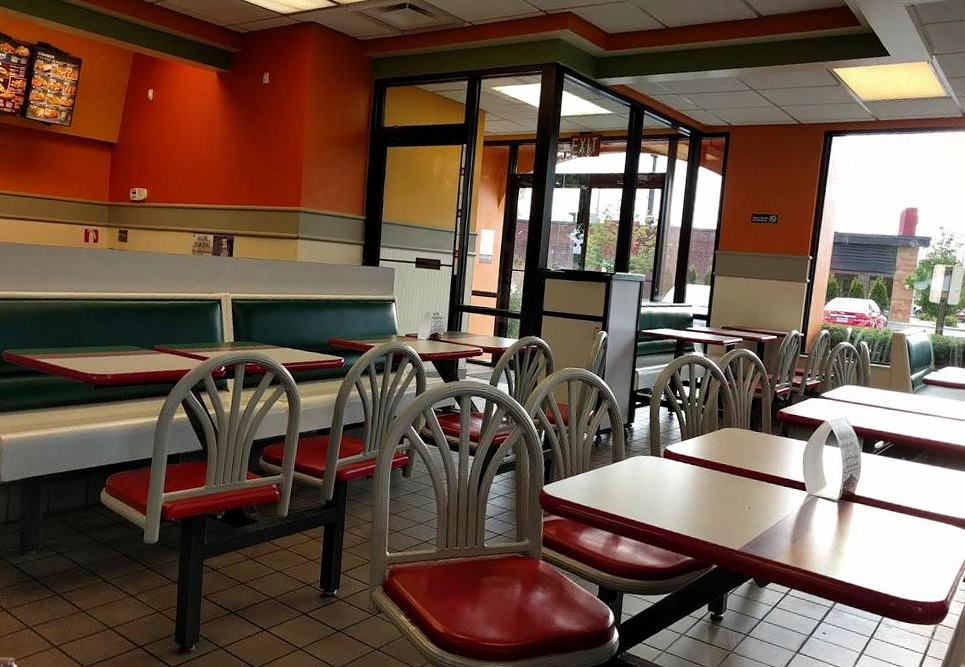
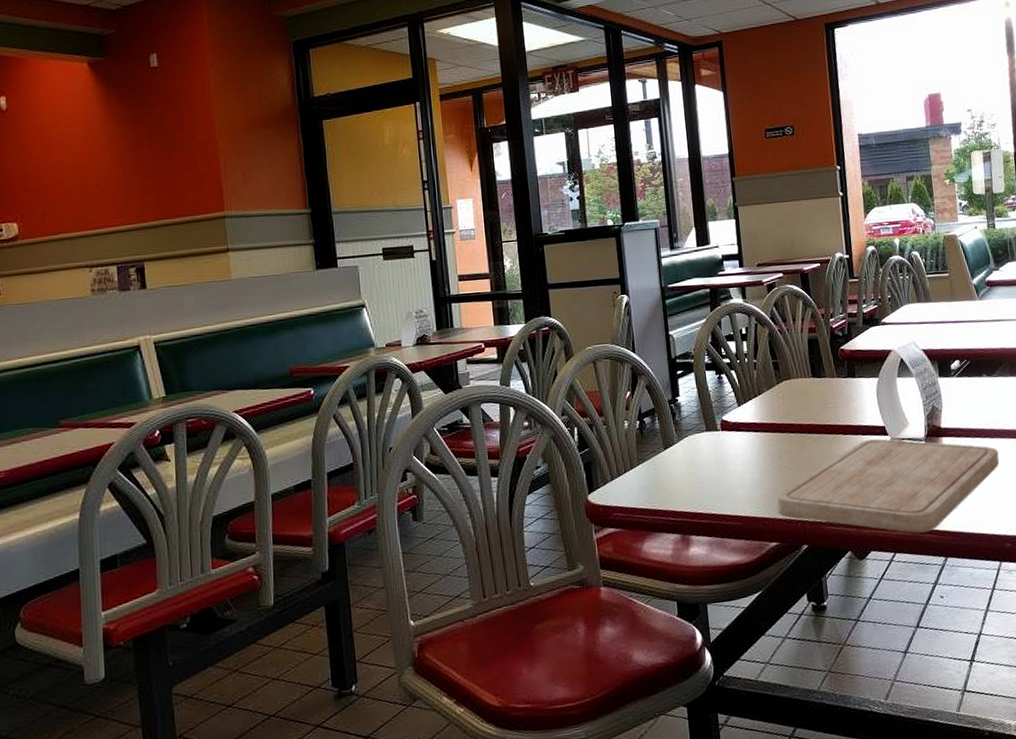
cutting board: none [698,490,902,578] -> present [777,438,1000,534]

